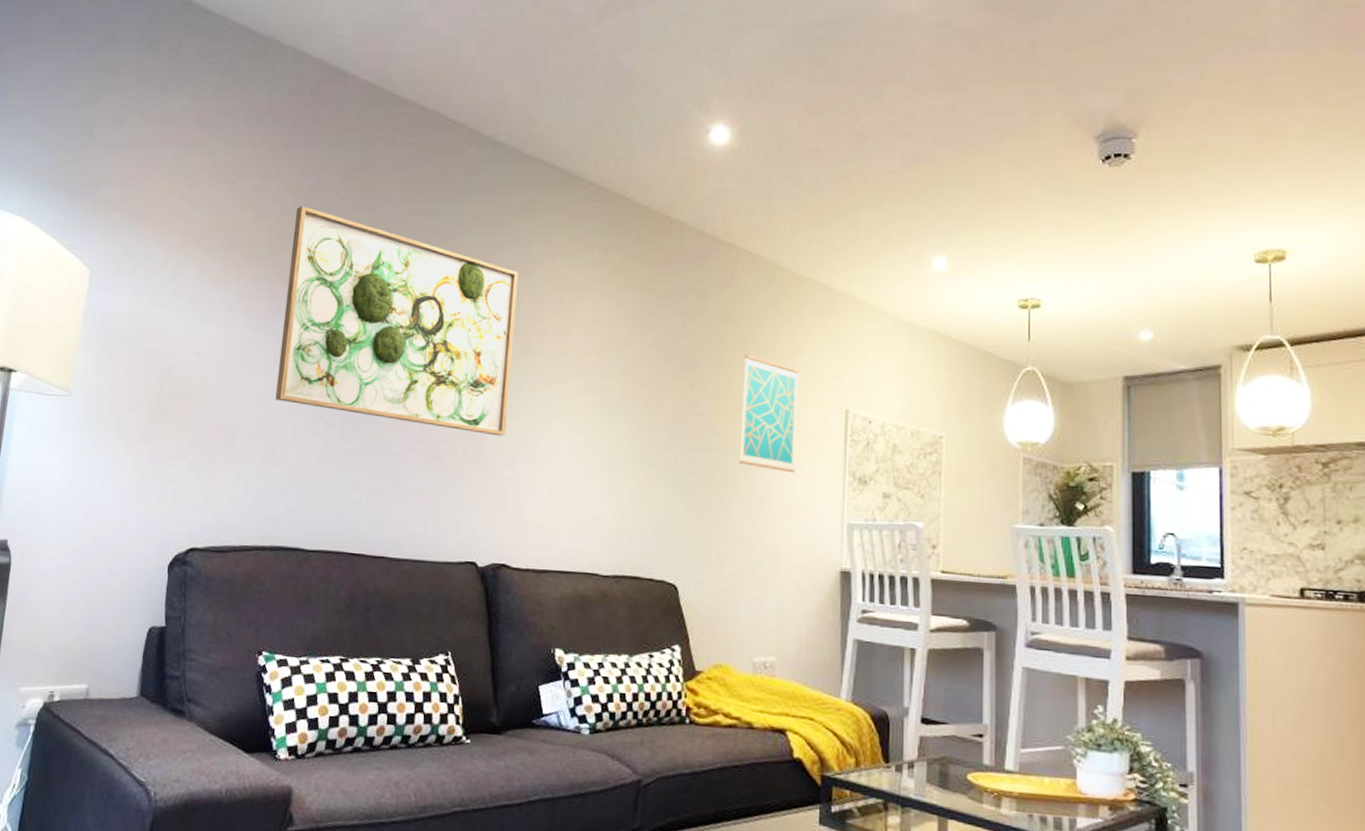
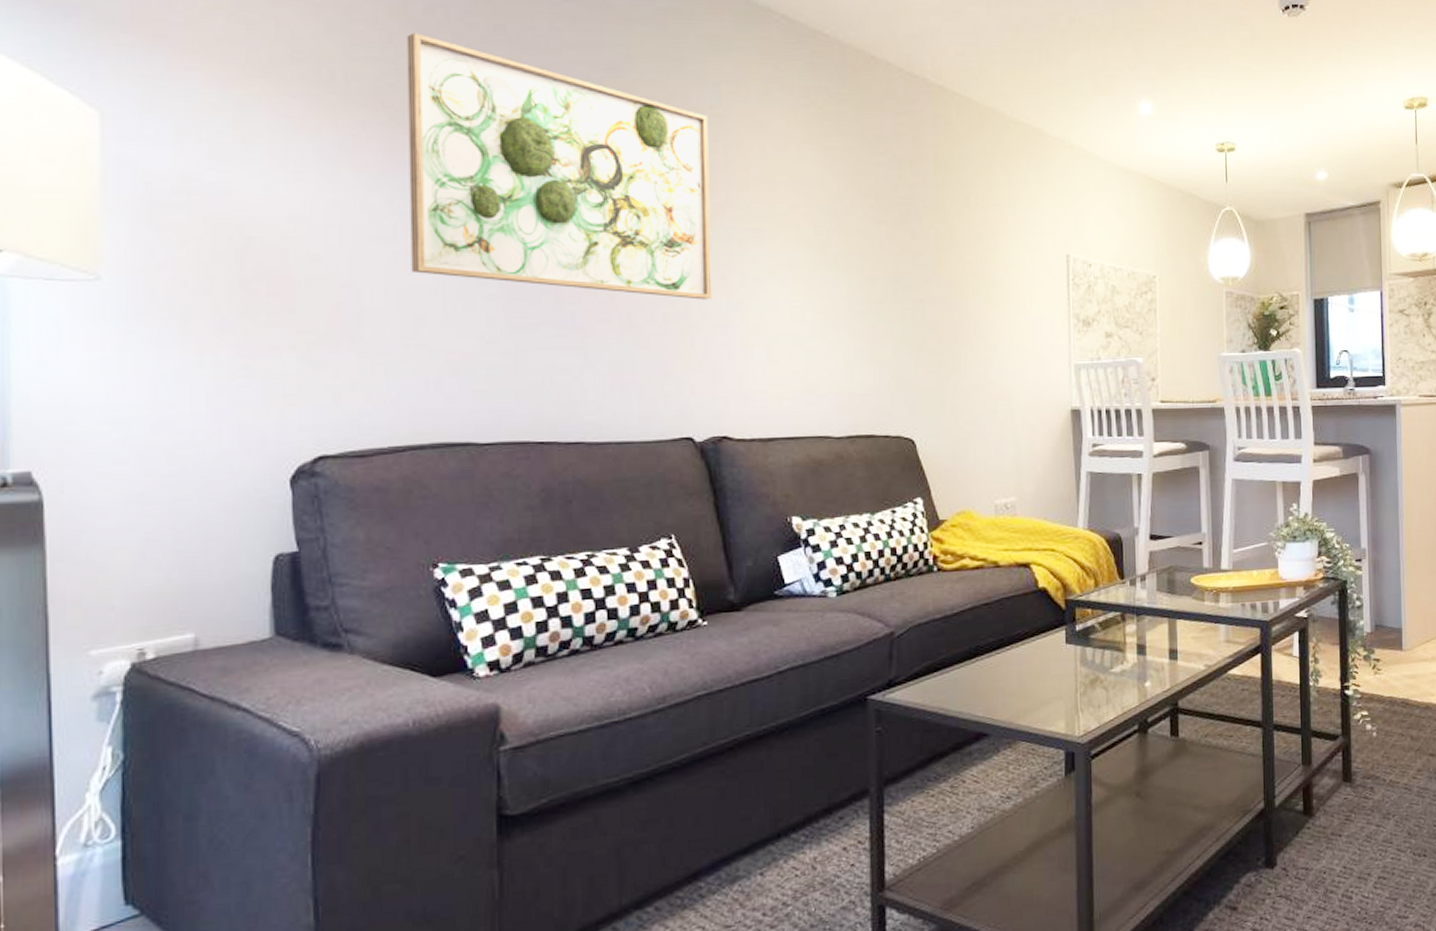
wall art: present [738,354,800,474] -> none [965,202,1023,320]

